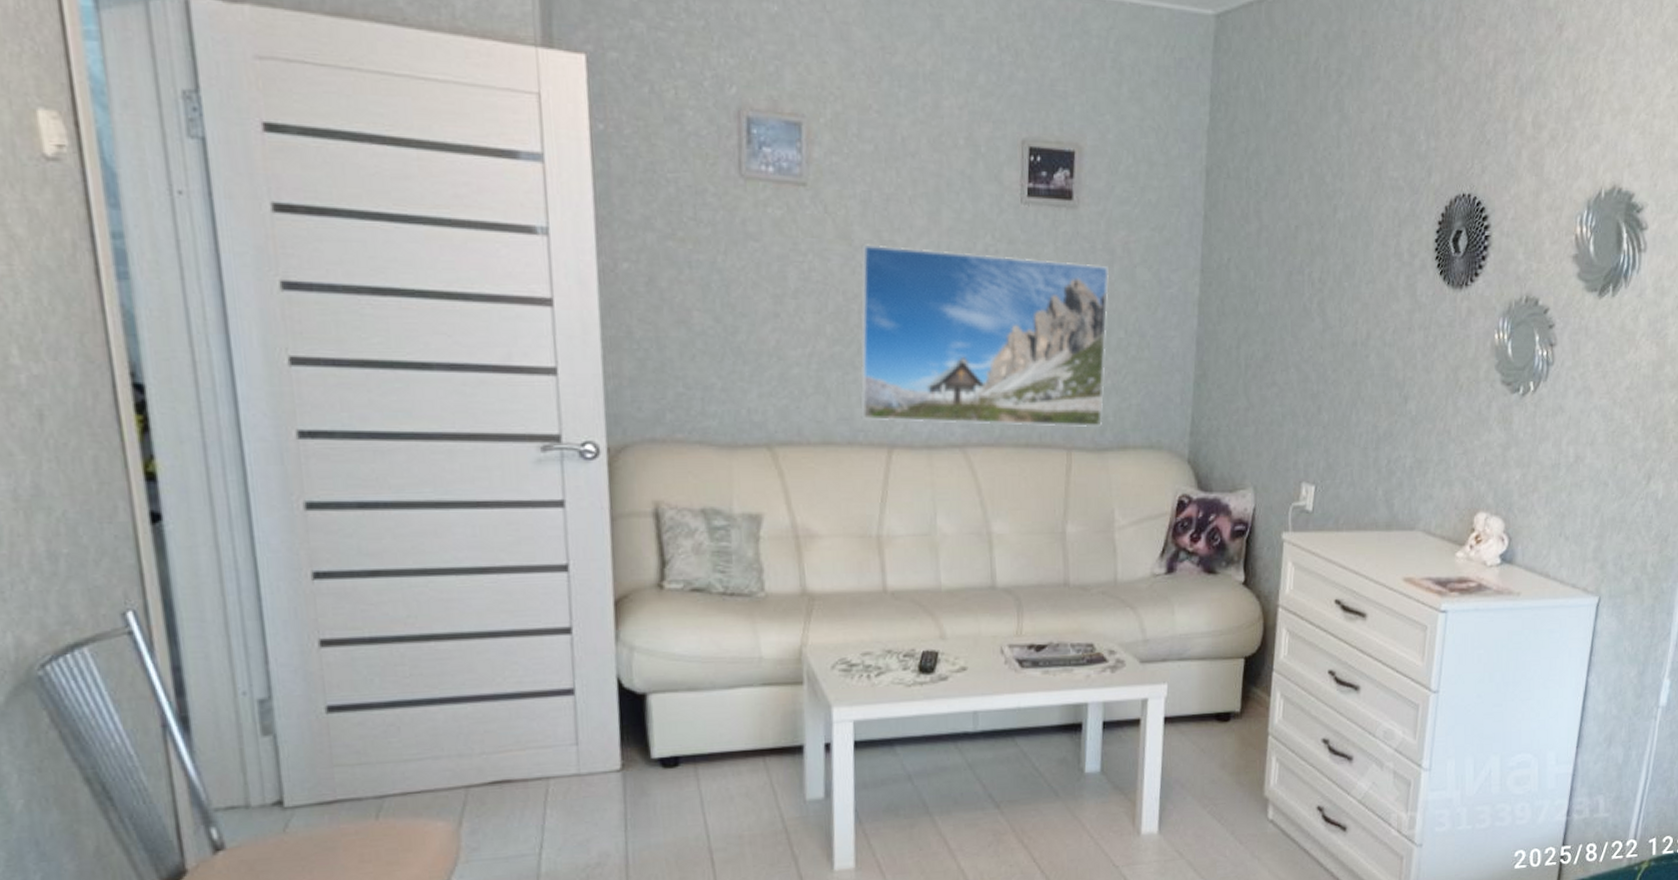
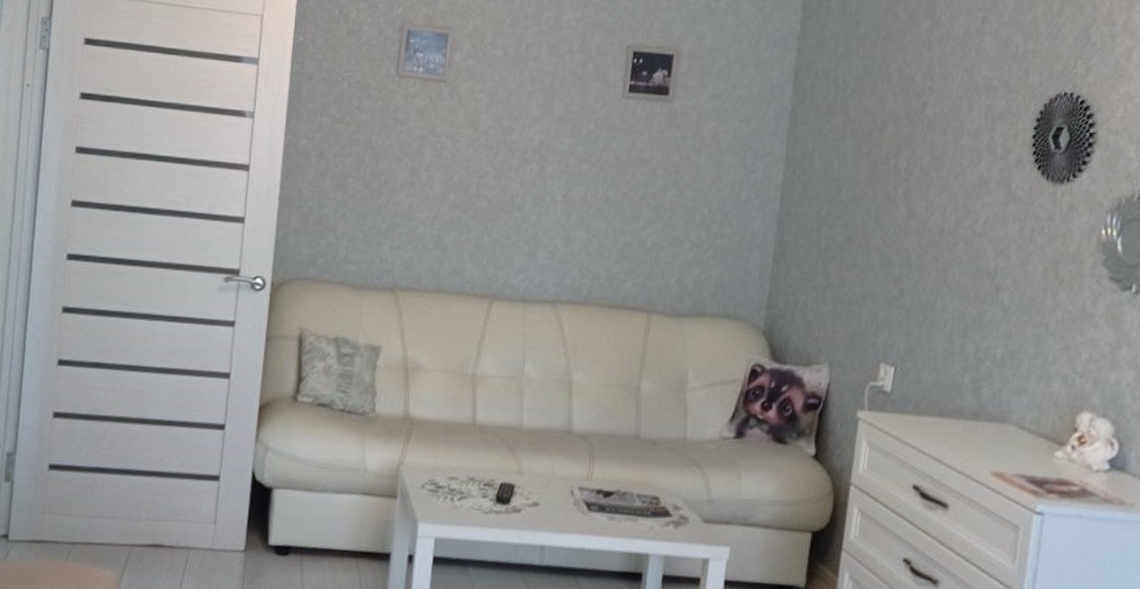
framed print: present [860,244,1109,427] -> none [470,129,697,294]

